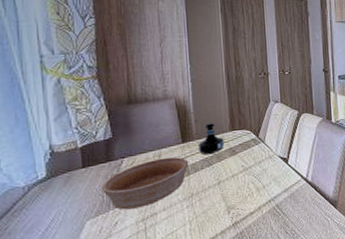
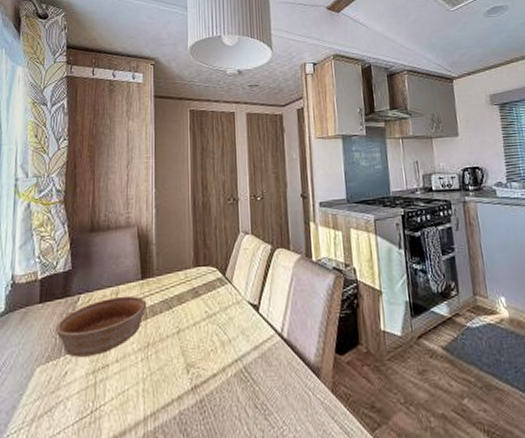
tequila bottle: present [199,122,224,155] -> none [159,255,187,296]

